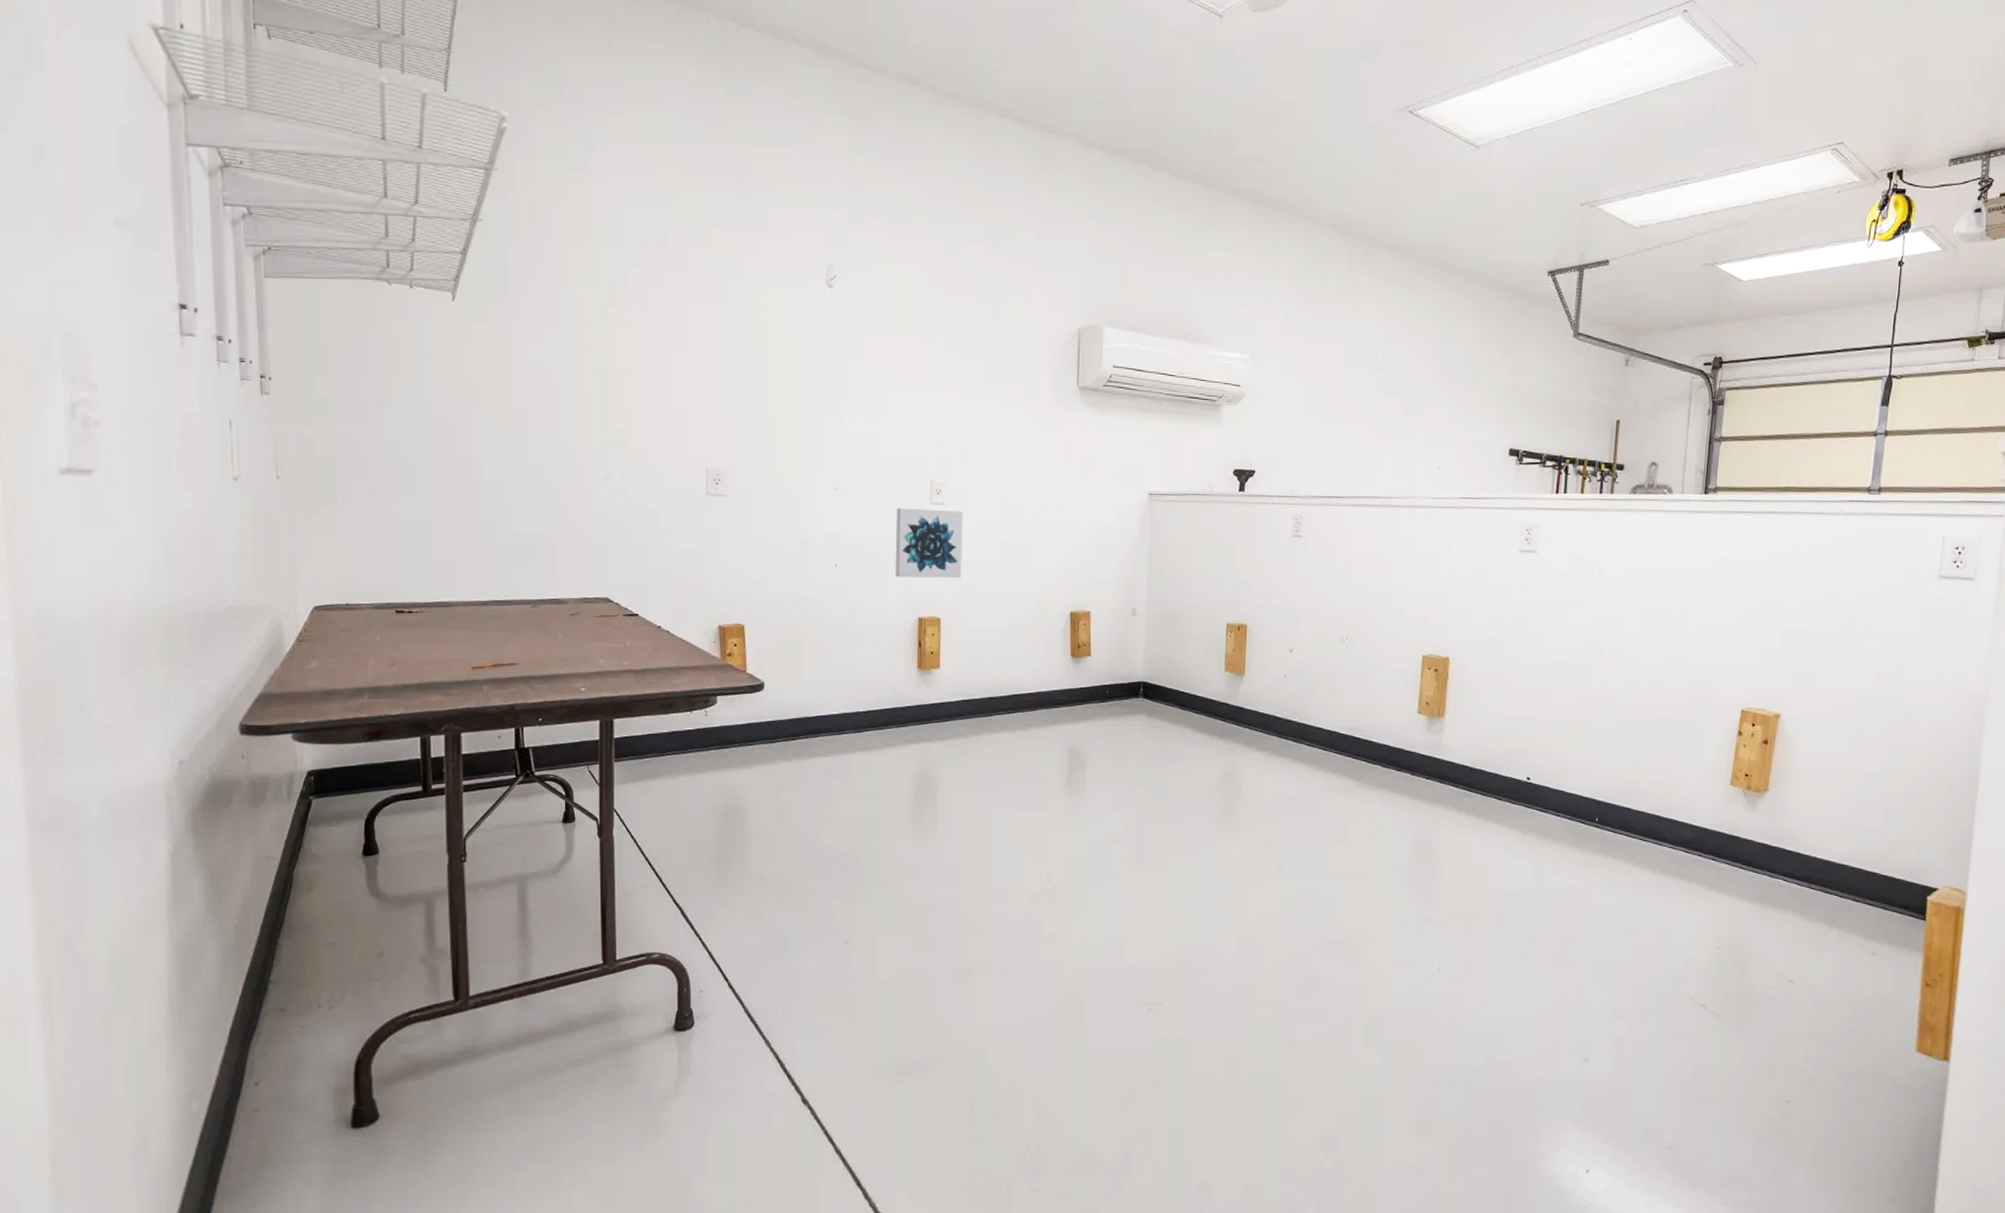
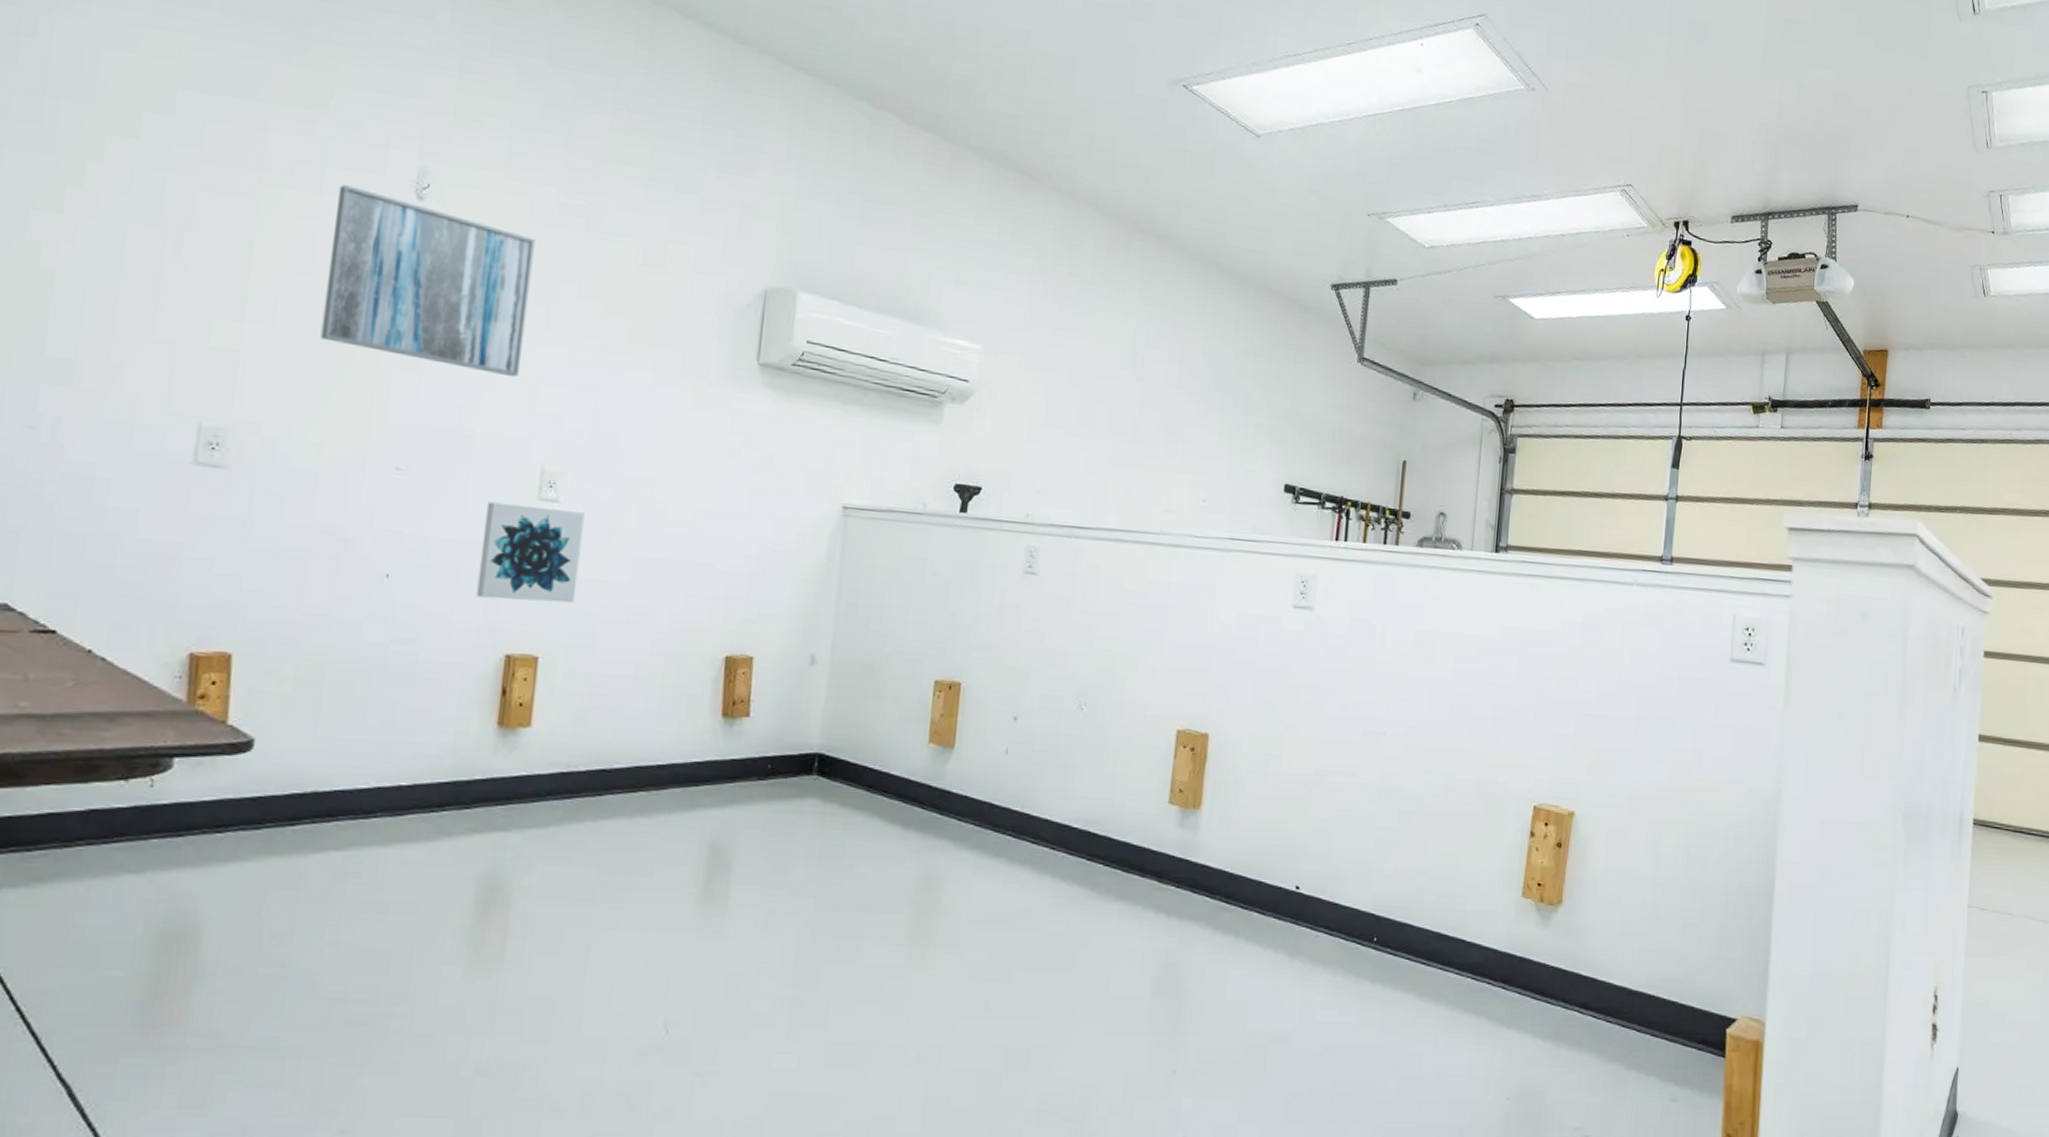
wall art: none [775,283,911,415] -> present [320,185,535,378]

